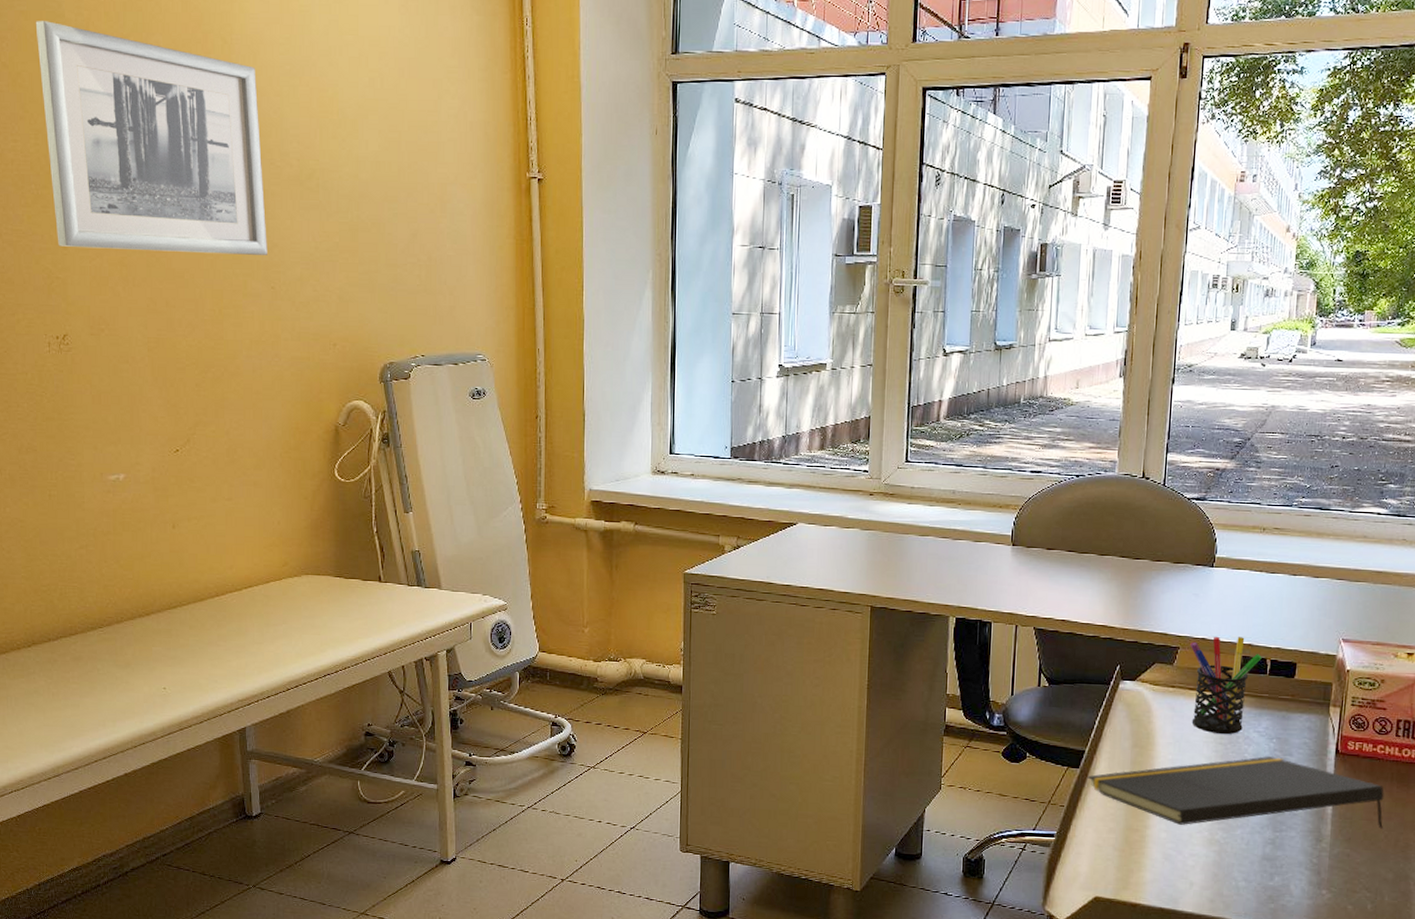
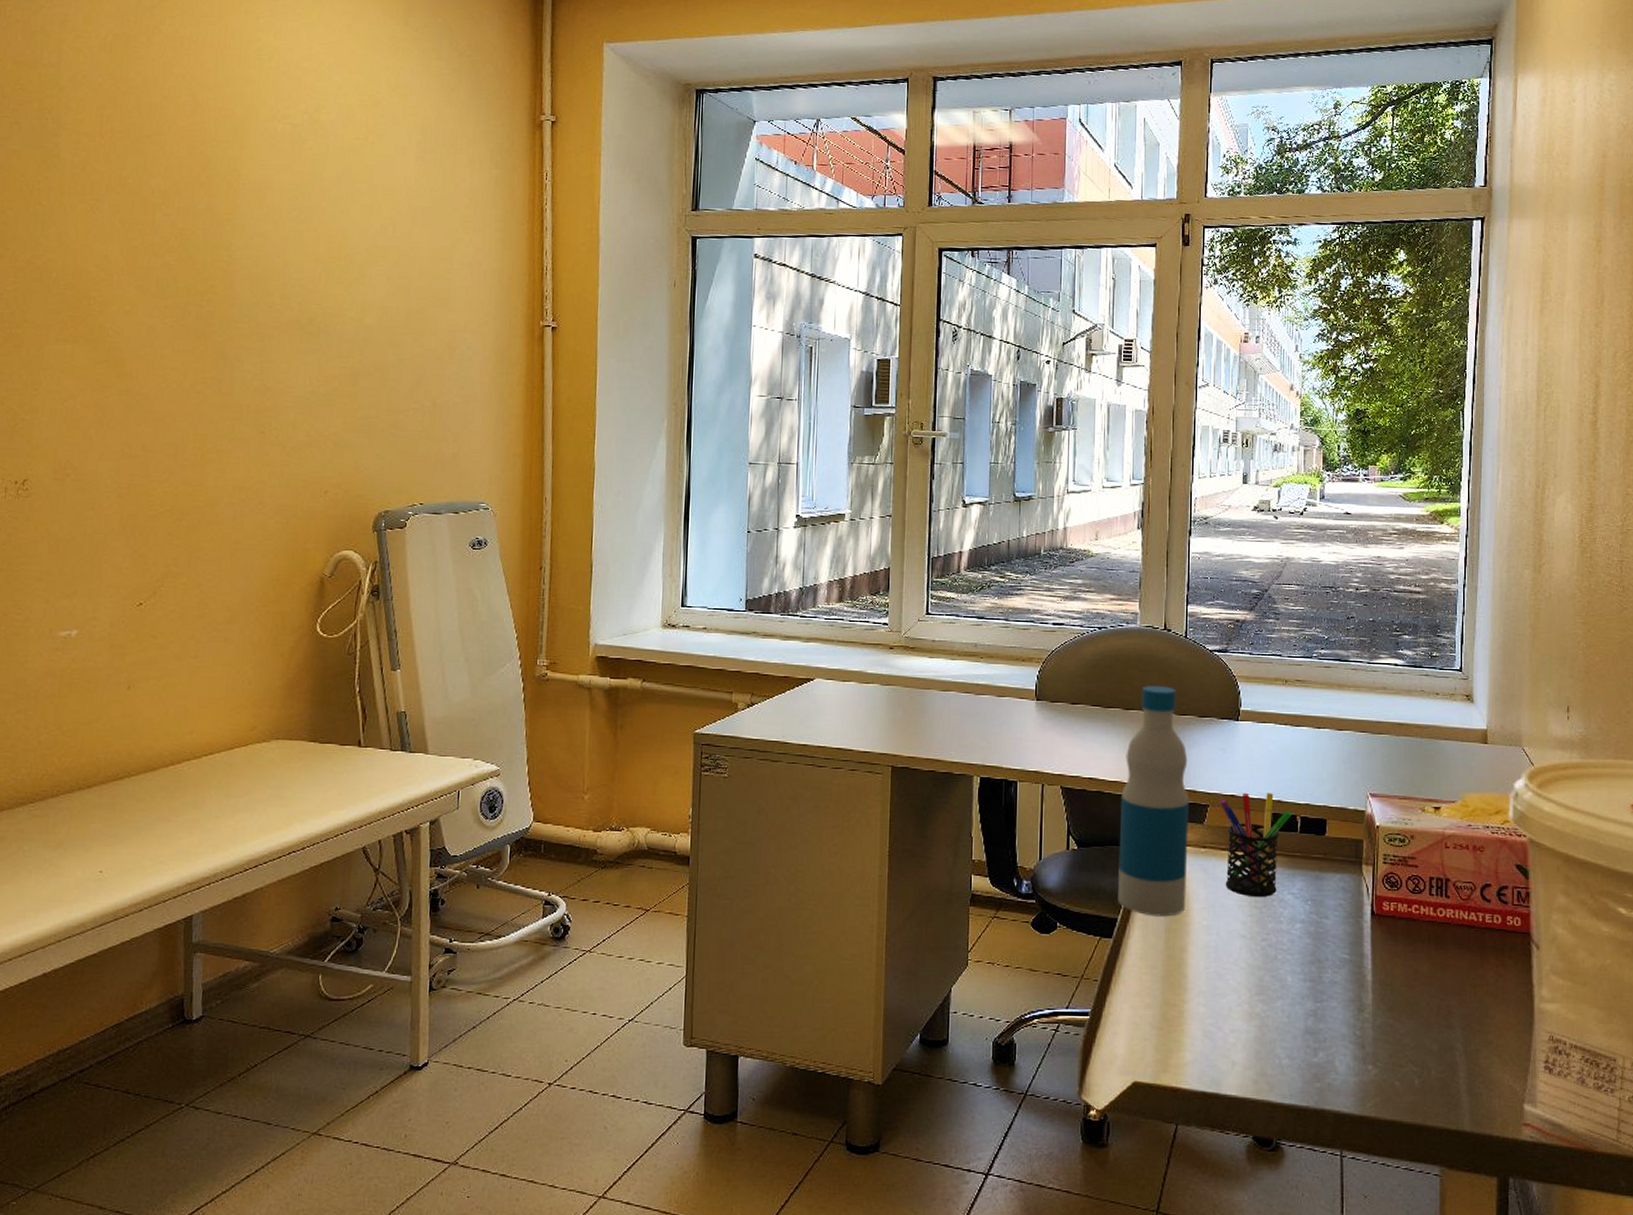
wall art: present [35,21,267,255] -> none [27,160,261,399]
bottle: none [1086,532,1161,750] -> present [1118,686,1190,917]
notepad: present [1087,756,1384,829] -> none [1121,920,1425,998]

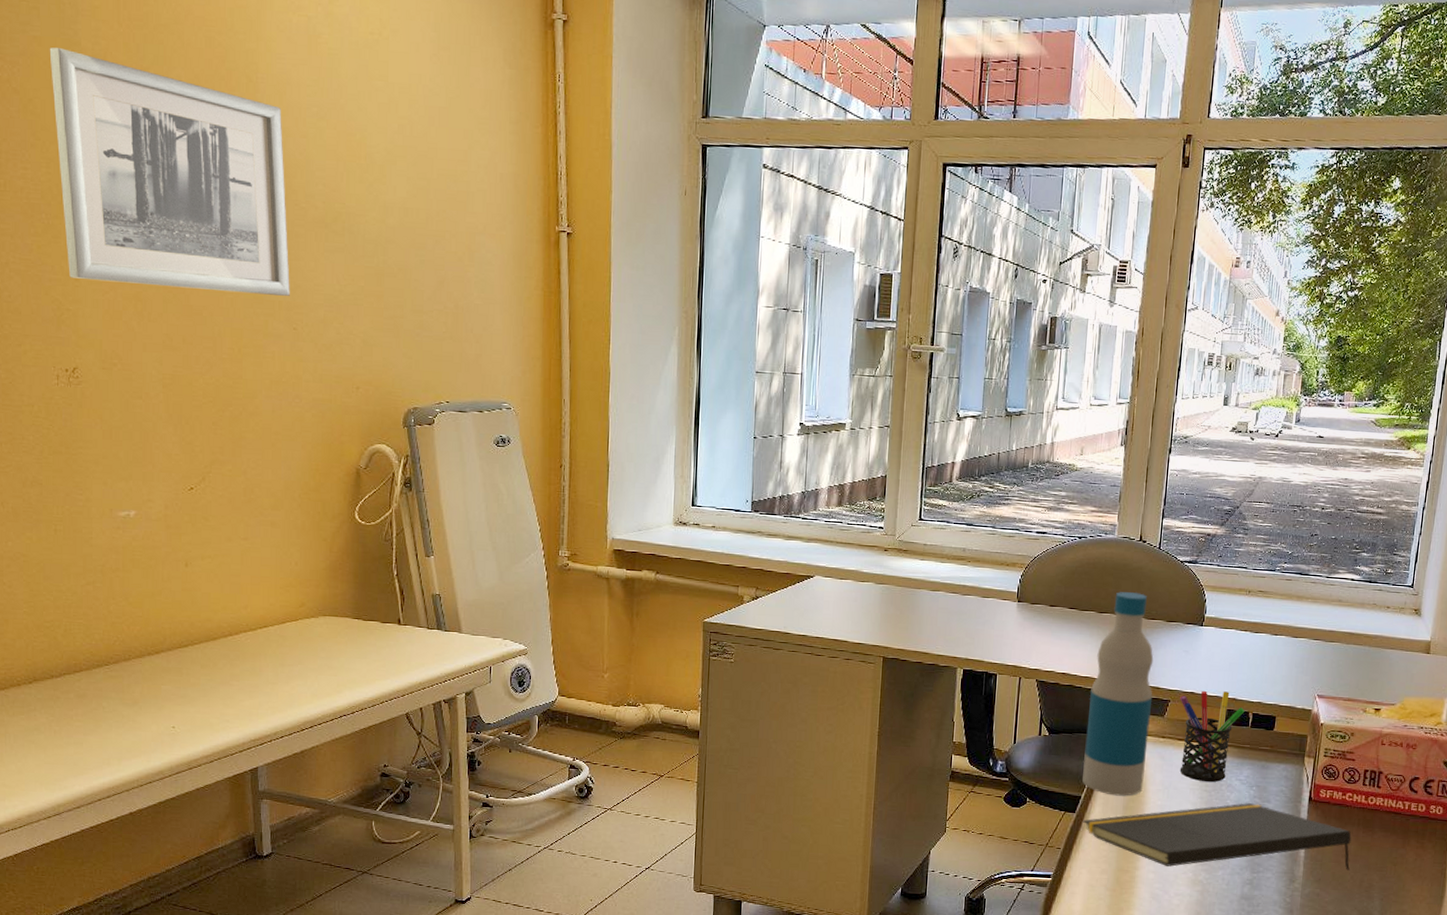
wall art: none [27,160,261,399] -> present [49,47,290,296]
notepad: none [1121,920,1425,998] -> present [1083,803,1352,871]

